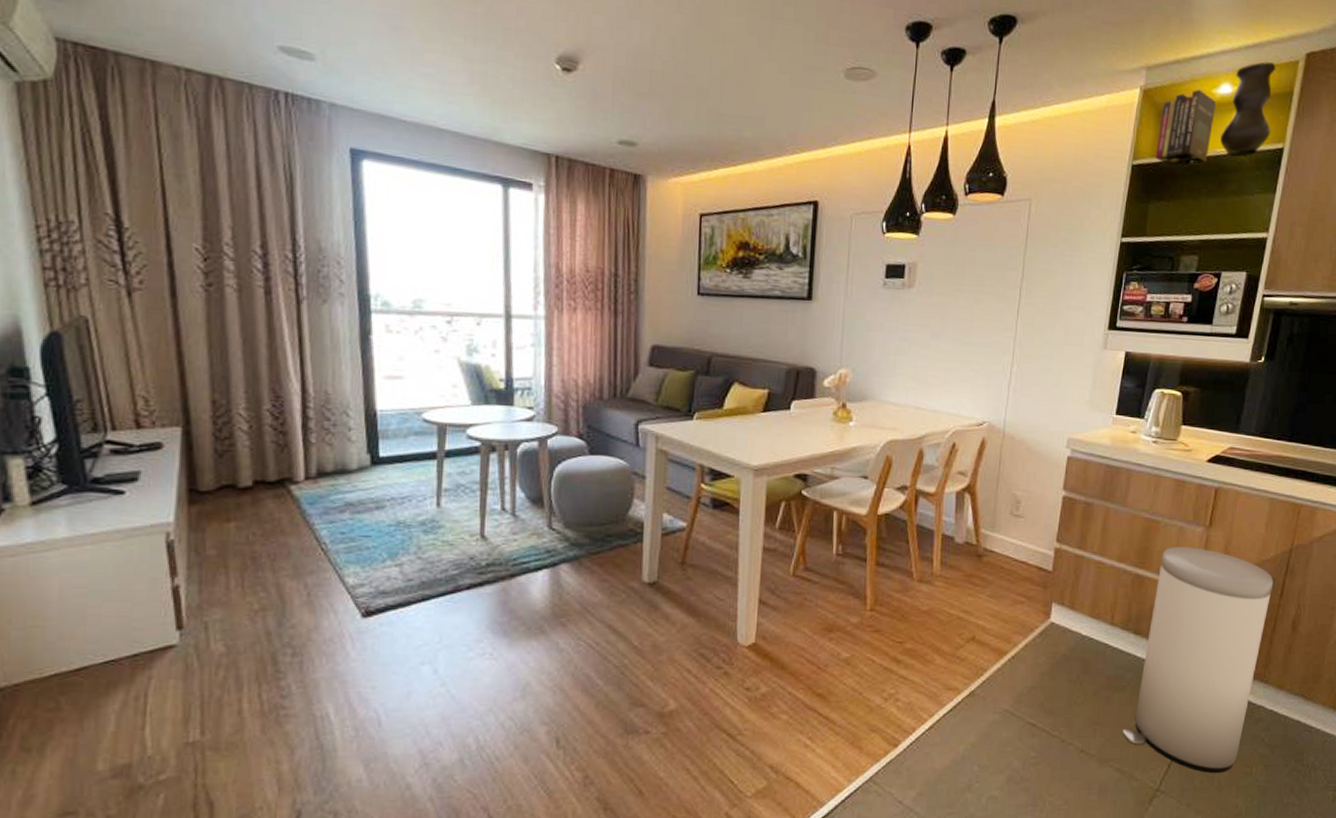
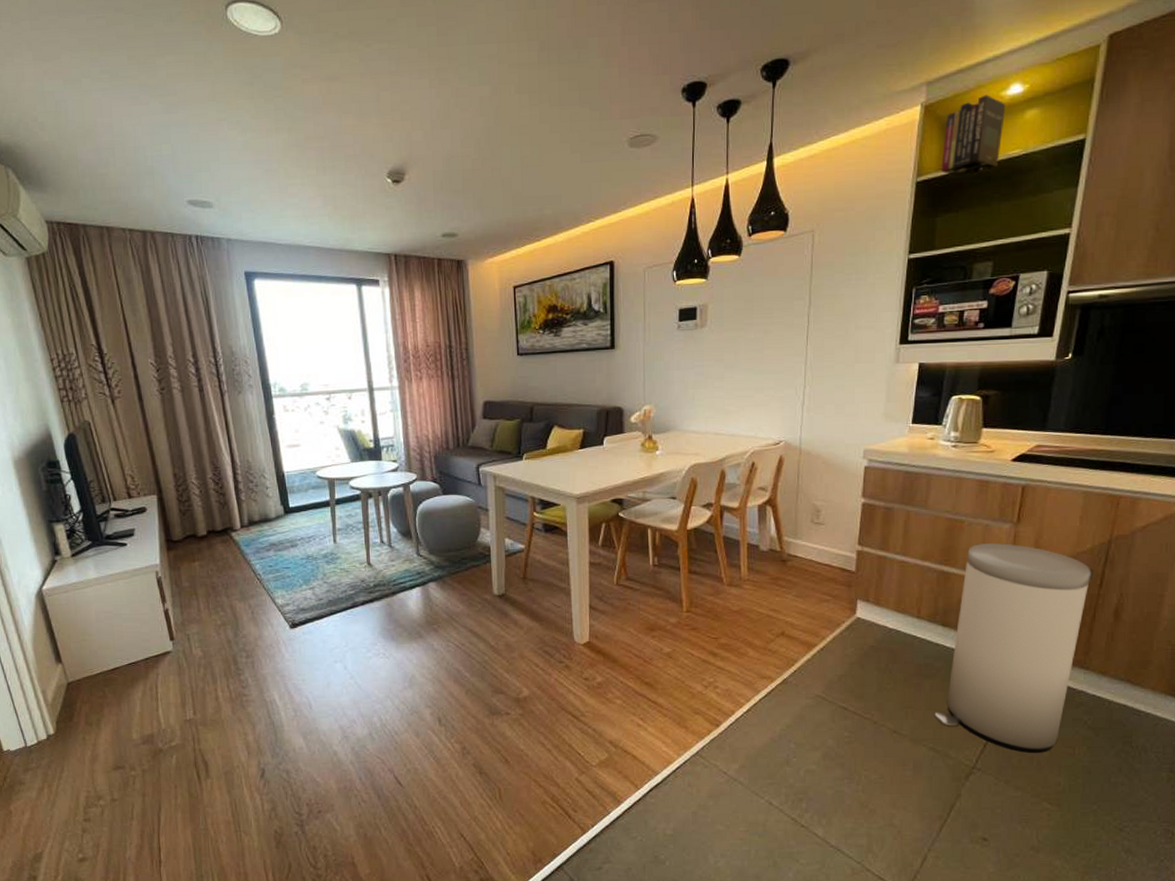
vase: present [1220,61,1278,158] -> none [1012,52,1075,158]

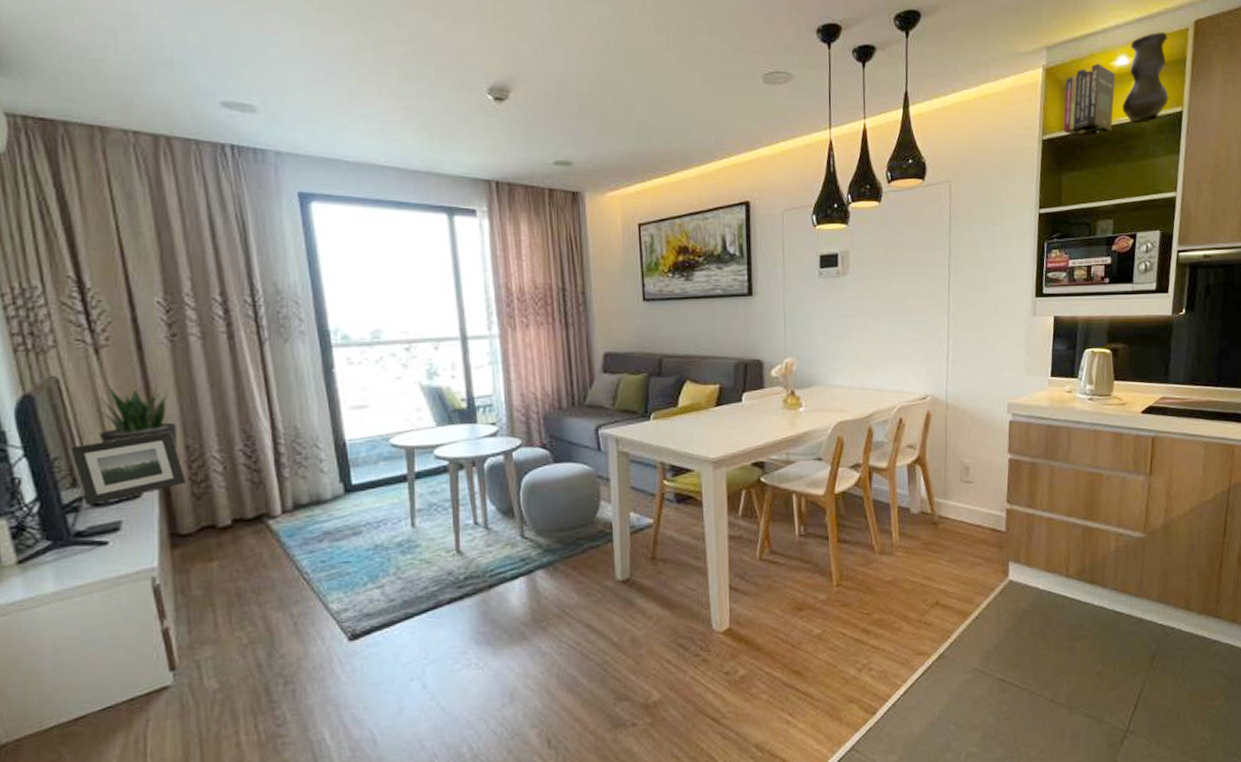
picture frame: none [99,462,176,516] -> present [69,431,187,505]
planter: none [115,427,168,479] -> present [96,385,177,452]
pedal bin: present [934,543,1094,753] -> none [1087,495,1218,710]
vase: none [1012,52,1075,158] -> present [1122,32,1169,124]

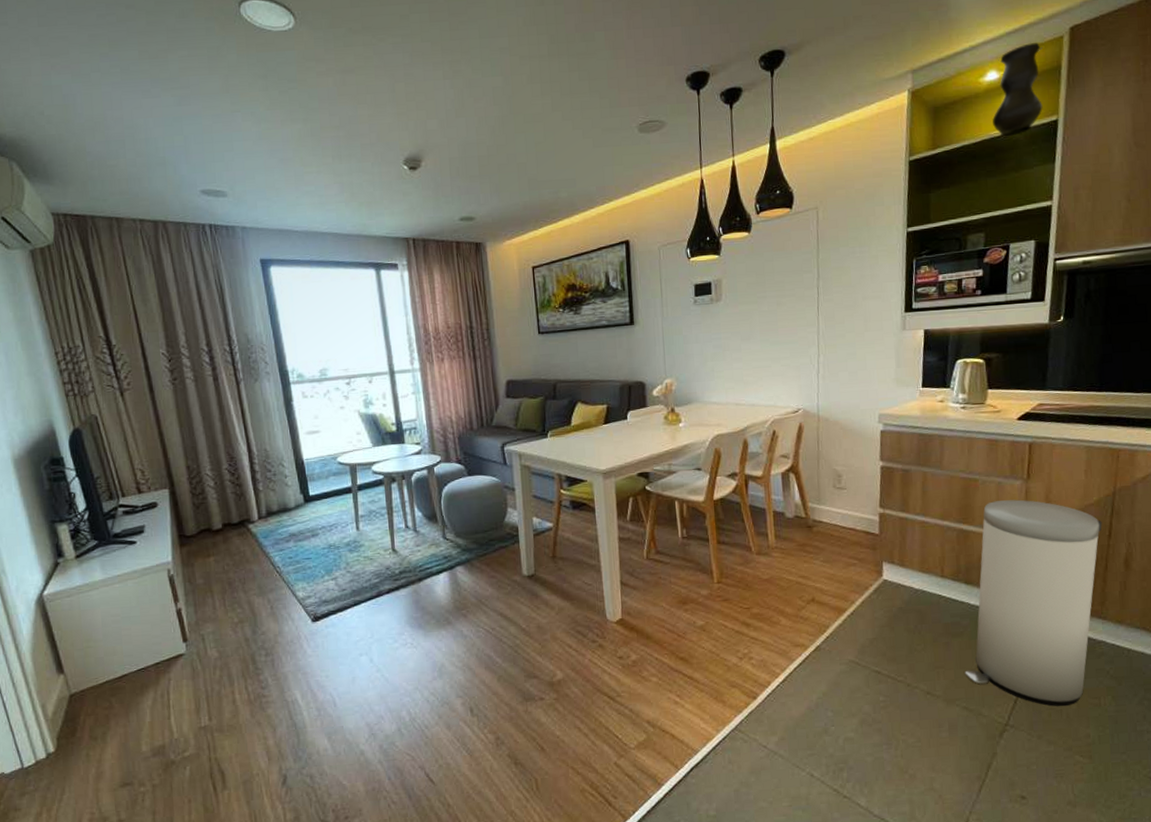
picture frame: present [69,431,187,505] -> none [106,455,189,513]
planter: present [96,385,177,452] -> none [123,420,181,471]
books: present [1063,63,1116,137] -> none [930,81,985,155]
pedal bin: none [1087,495,1218,710] -> present [965,499,1102,706]

